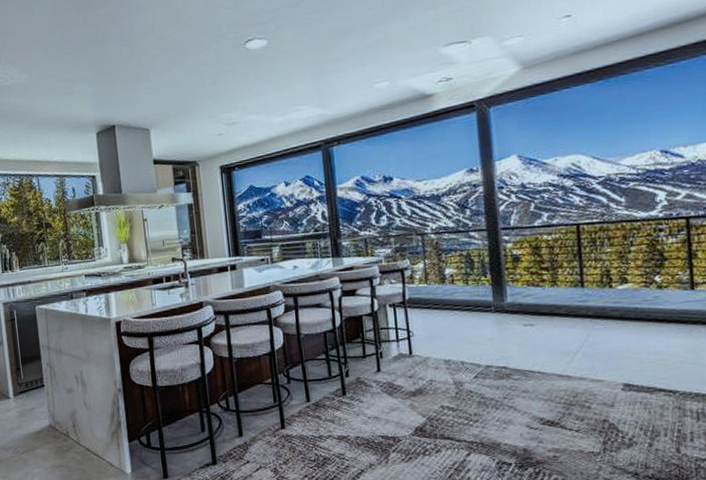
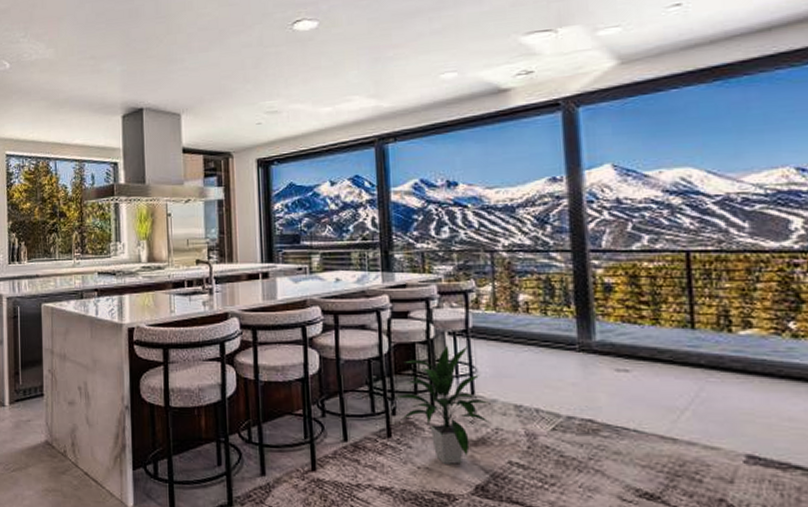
indoor plant: none [348,315,425,413] -> present [396,345,490,464]

